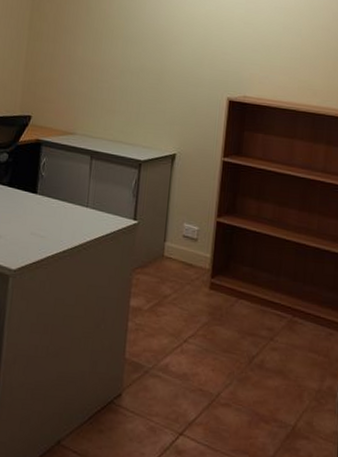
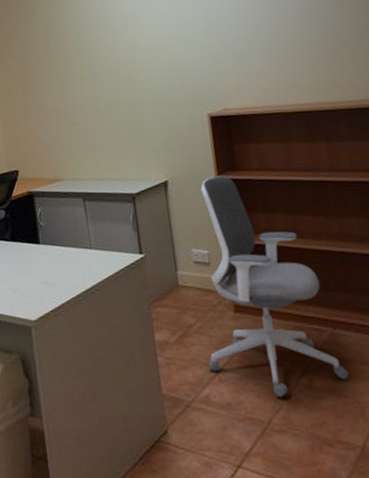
office chair: none [174,158,296,374] -> present [200,176,348,398]

